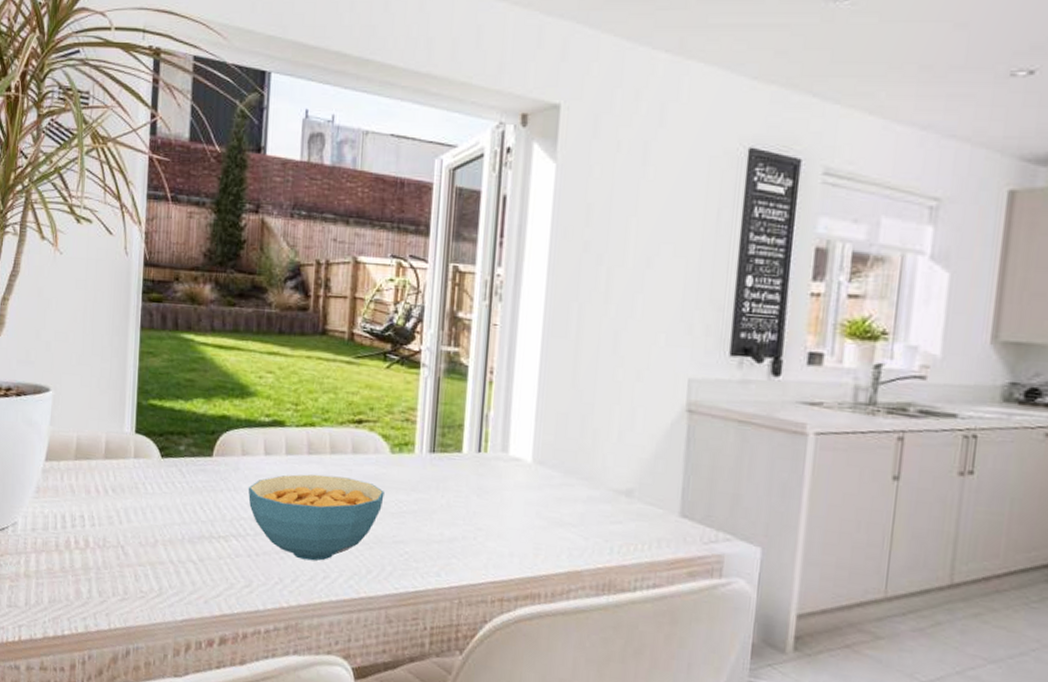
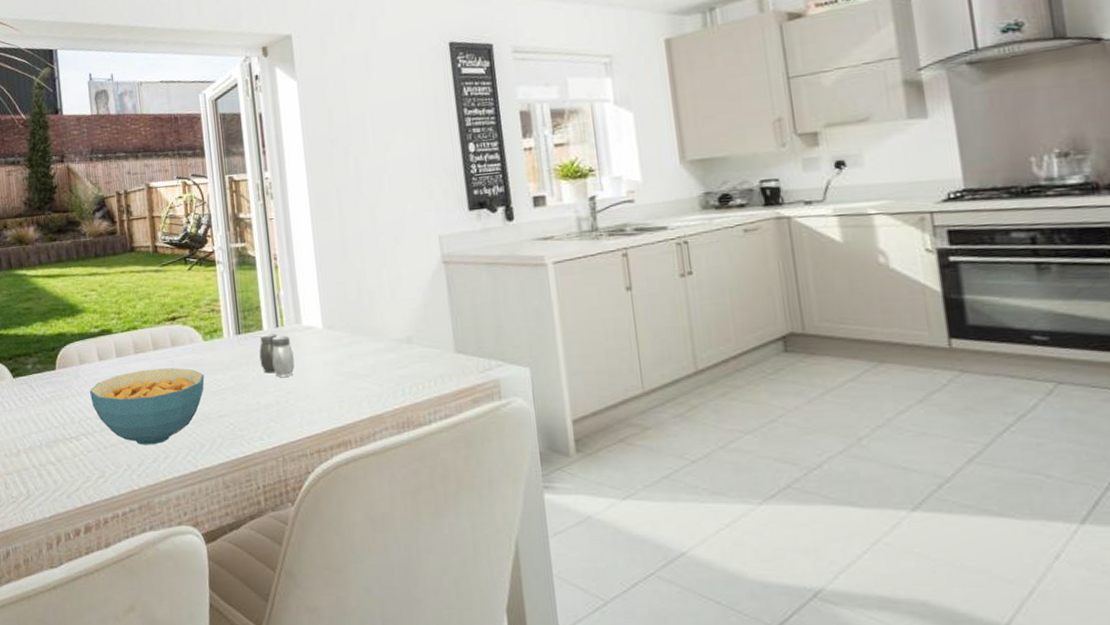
salt and pepper shaker: none [452,457,493,511] -> present [259,333,295,377]

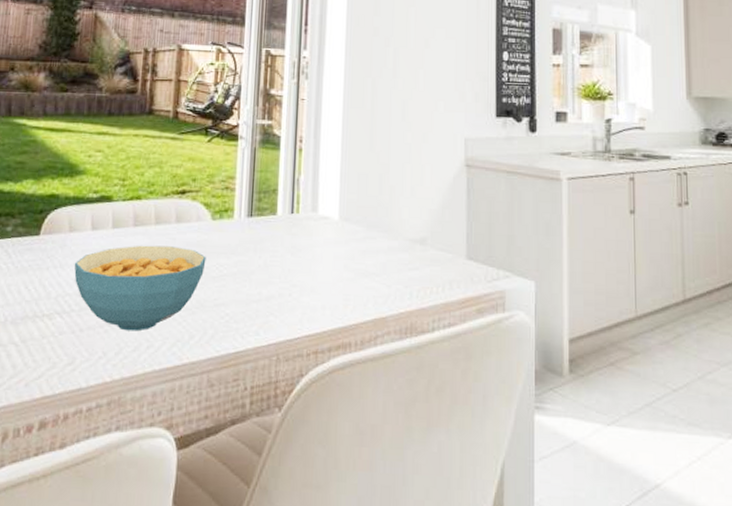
salt and pepper shaker: present [259,333,295,377] -> none [268,218,305,268]

